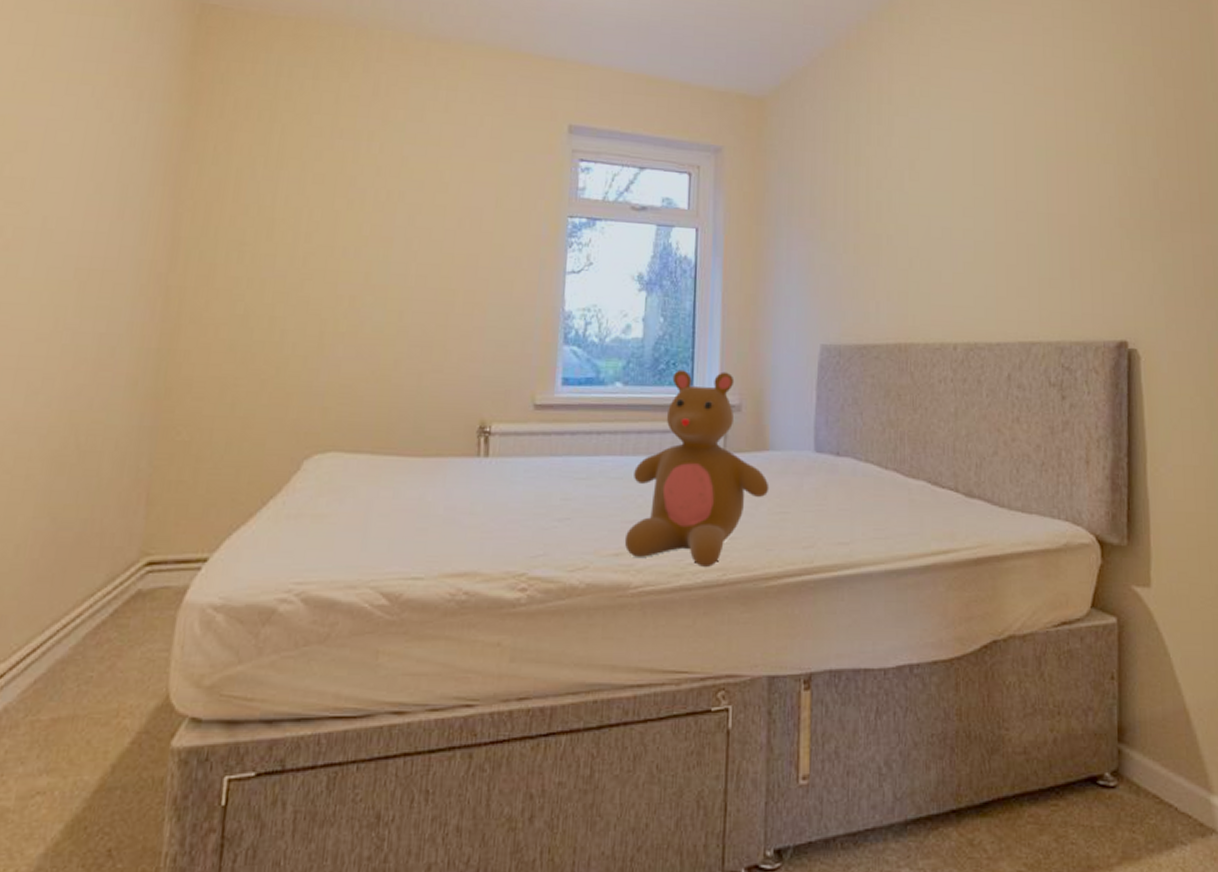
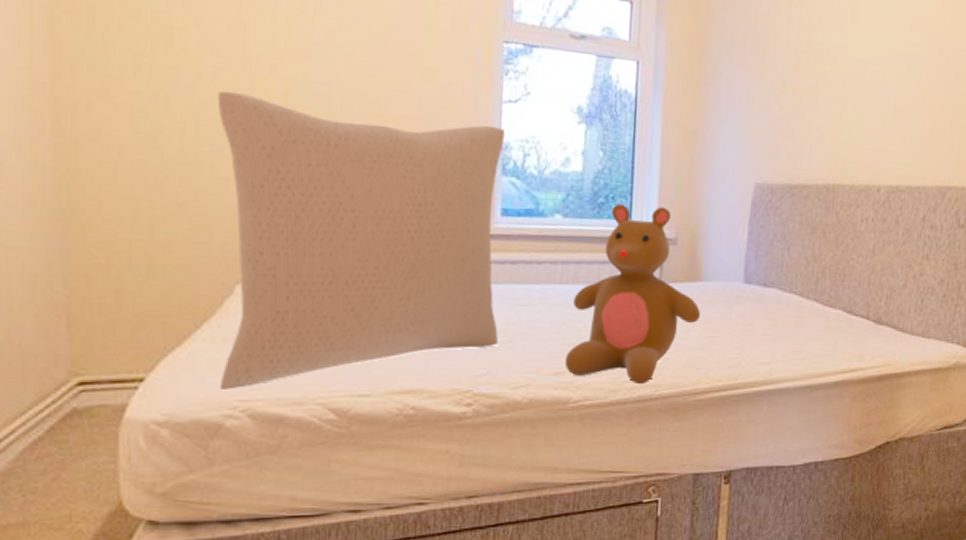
pillow: none [277,273,567,571] -> present [217,90,505,389]

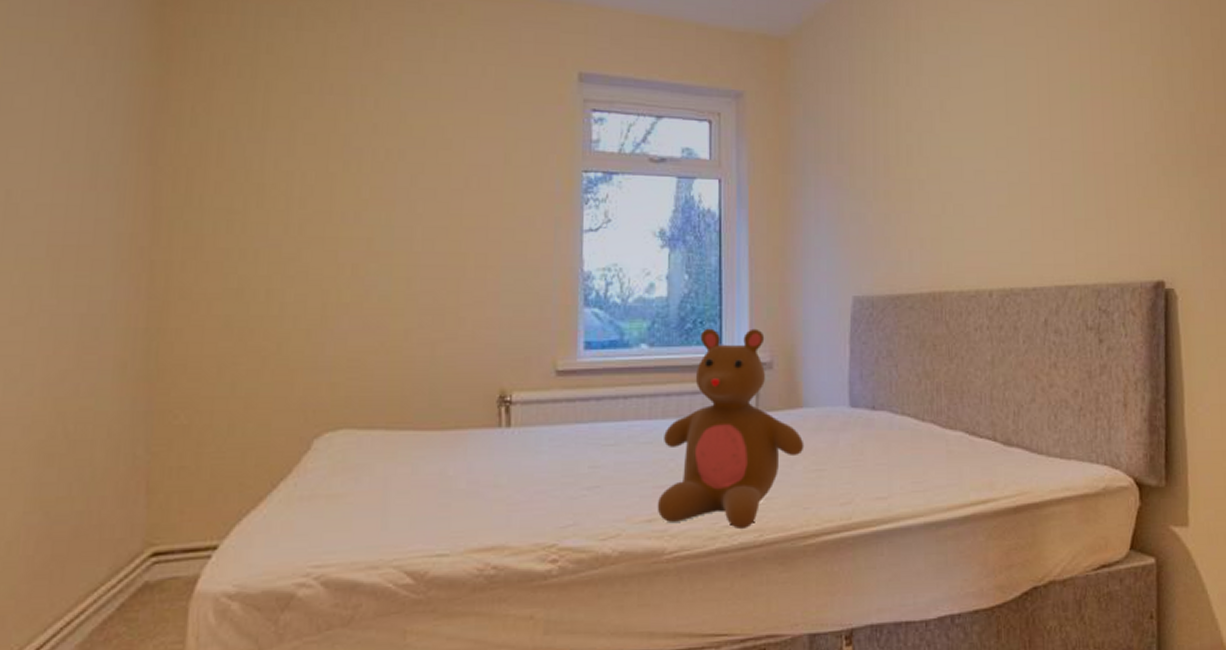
pillow: present [217,90,505,389] -> none [293,241,586,555]

